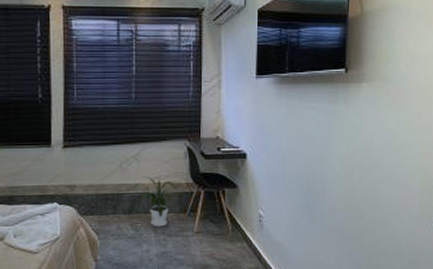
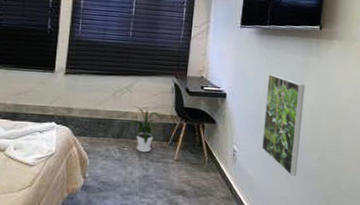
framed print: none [291,127,334,238] -> present [262,74,305,176]

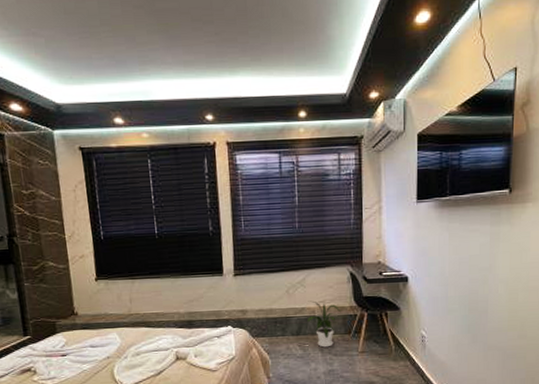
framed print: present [262,74,305,176] -> none [453,250,497,357]

